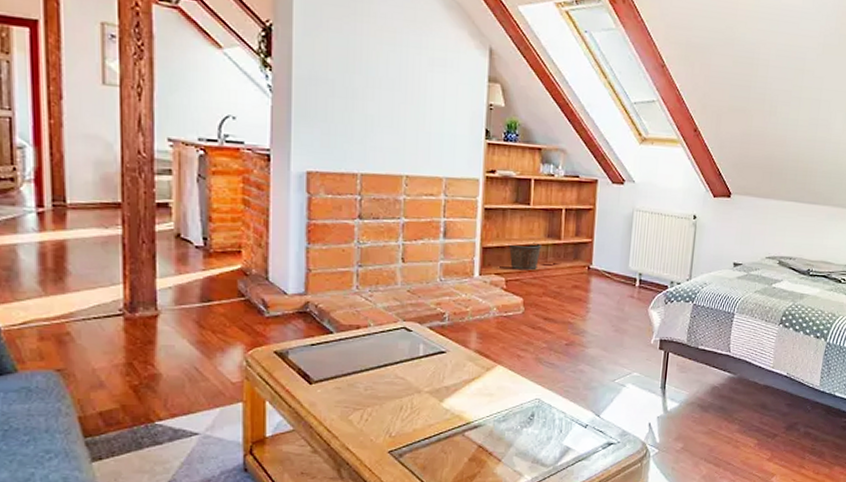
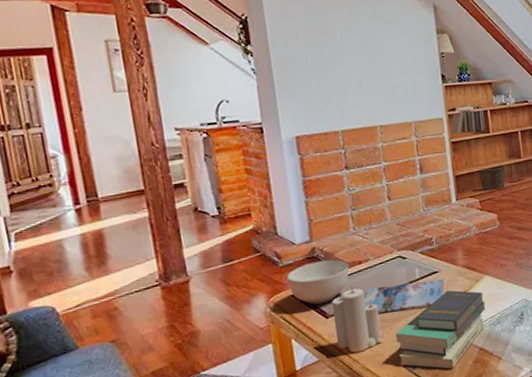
bowl: none [271,318,346,366] -> present [286,259,350,305]
candle: none [317,352,371,428] -> present [331,286,384,353]
magazine: none [355,358,450,389] -> present [363,278,445,314]
books: none [385,375,492,463] -> present [395,290,485,369]
books: none [485,172,527,202] -> present [450,106,485,135]

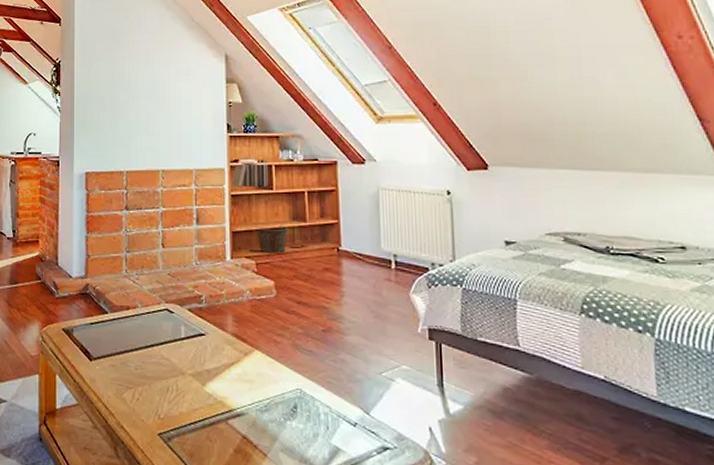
bowl: present [286,259,350,305] -> none [60,298,118,343]
candle: present [331,286,384,353] -> none [96,331,142,406]
magazine: present [363,278,445,314] -> none [127,337,210,372]
books: present [395,290,485,369] -> none [154,359,252,452]

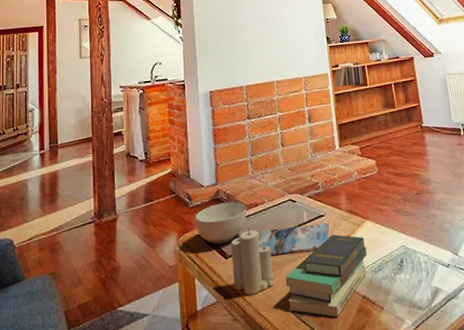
bowl: none [60,298,118,343] -> present [194,201,248,245]
candle: none [96,331,142,406] -> present [230,227,275,296]
magazine: none [127,337,210,372] -> present [258,222,330,256]
books: none [154,359,252,452] -> present [285,234,367,317]
basket: present [255,225,288,253] -> none [357,113,382,138]

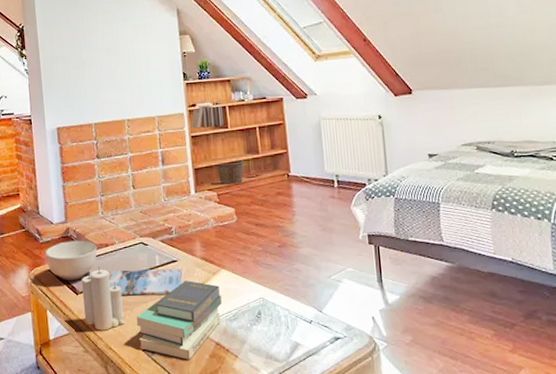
basket: none [357,113,382,138] -> present [215,159,244,184]

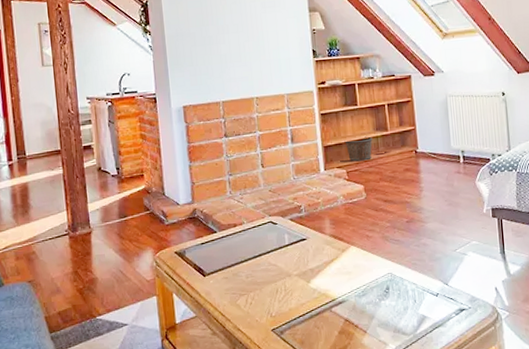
bowl: present [45,240,98,280] -> none [170,220,226,262]
candle: present [81,266,126,331] -> none [208,247,254,312]
magazine: present [109,268,183,296] -> none [237,246,312,276]
books: present [136,281,222,360] -> none [265,258,351,337]
books: present [190,102,224,129] -> none [320,79,353,107]

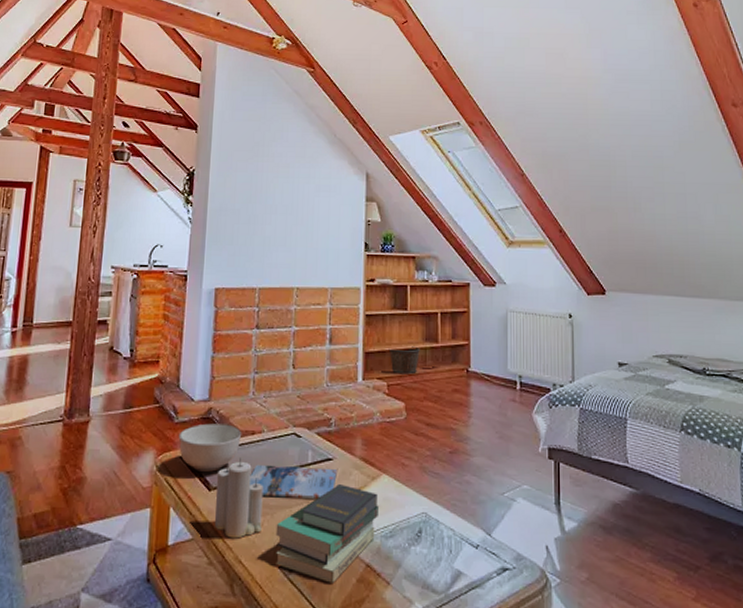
bowl: none [170,220,226,262] -> present [178,423,242,472]
candle: none [208,247,254,312] -> present [214,458,264,539]
magazine: none [237,246,312,276] -> present [249,464,337,499]
books: none [265,258,351,337] -> present [275,484,378,583]

